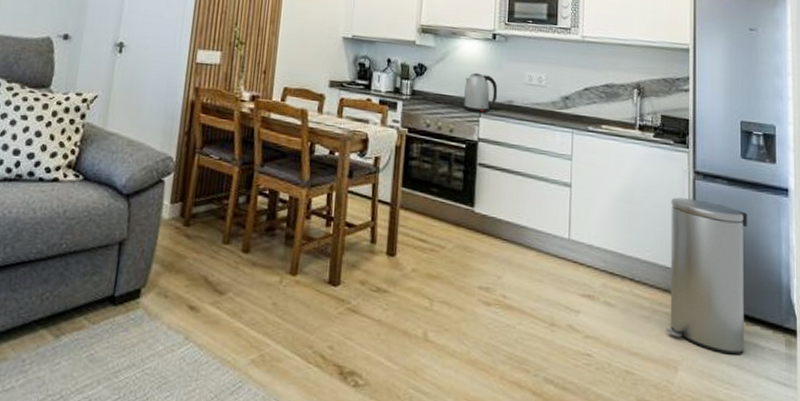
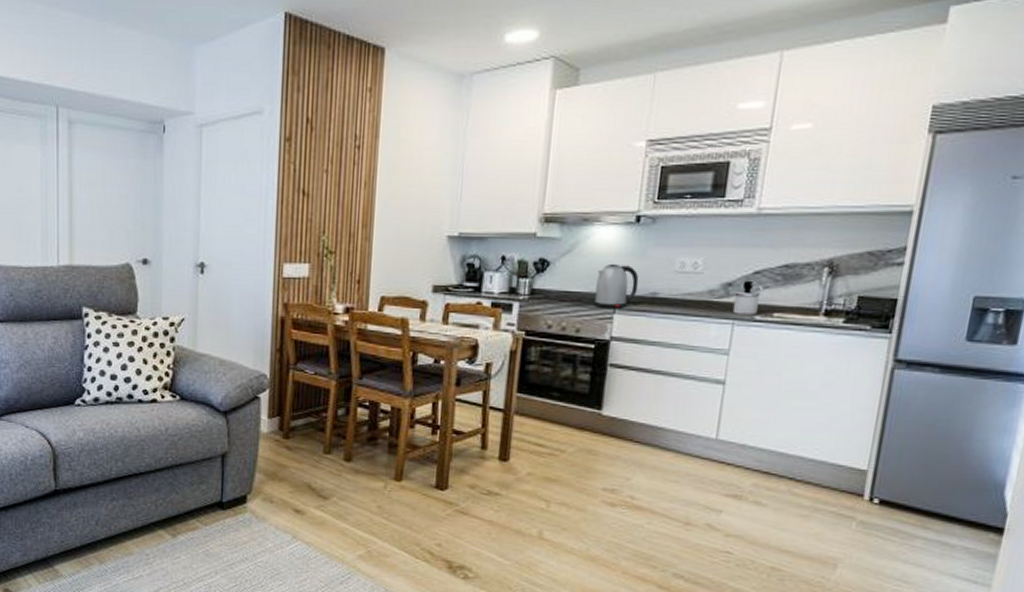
soap dispenser: none [571,95,593,126] -> present [732,280,764,315]
pedal bin: present [666,197,748,355] -> none [828,390,963,554]

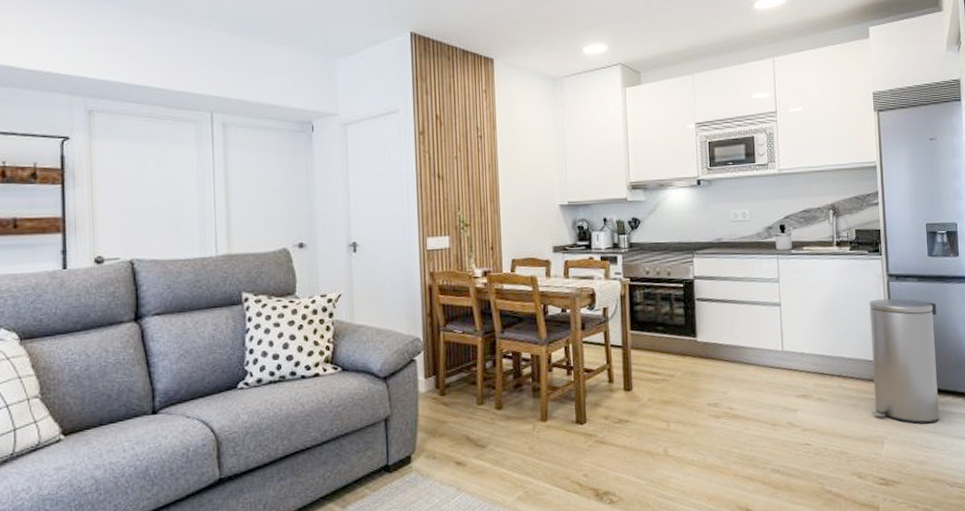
kettle: present [594,263,639,308] -> none [676,218,707,254]
pedal bin: none [828,390,963,554] -> present [869,298,940,424]

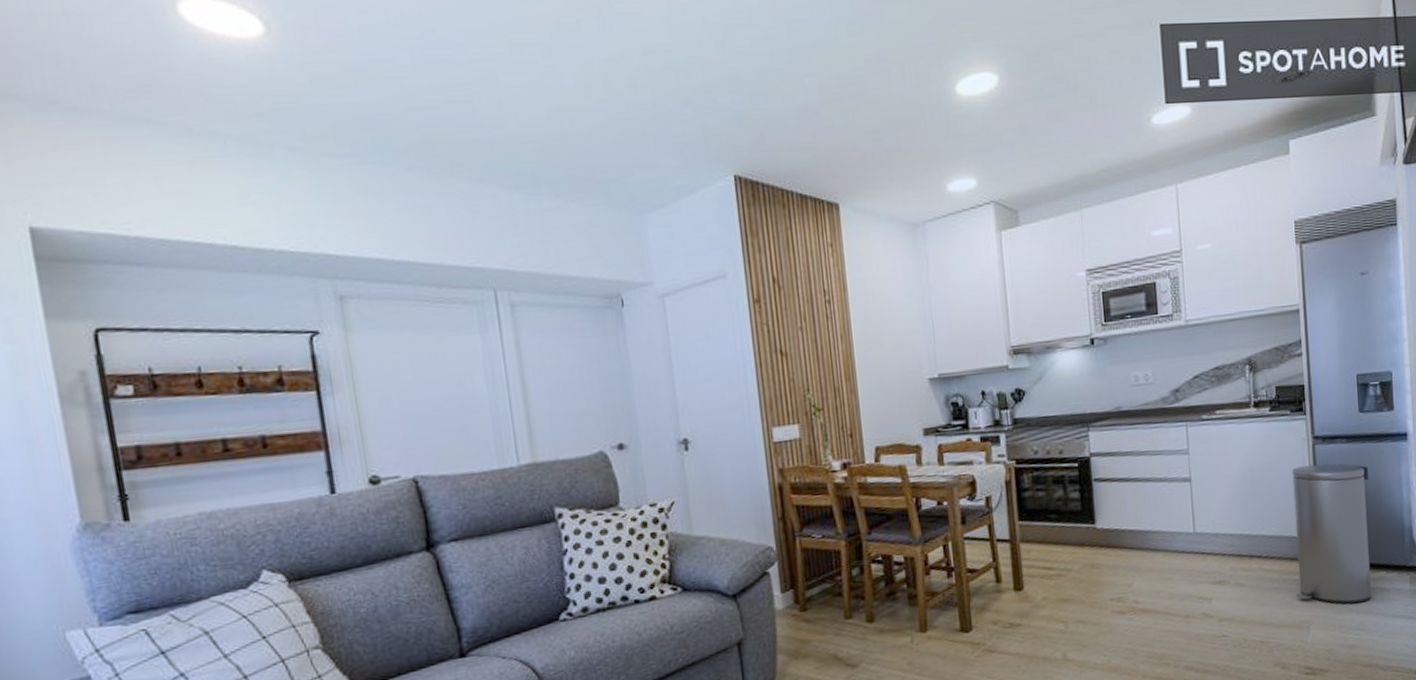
soap dispenser: present [774,223,793,250] -> none [1182,384,1204,416]

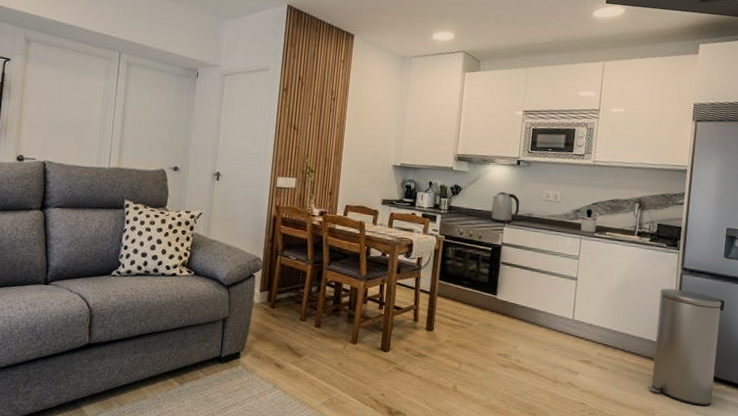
kettle: none [1068,384,1104,428] -> present [491,191,520,223]
soap dispenser: none [1182,384,1204,416] -> present [580,209,599,233]

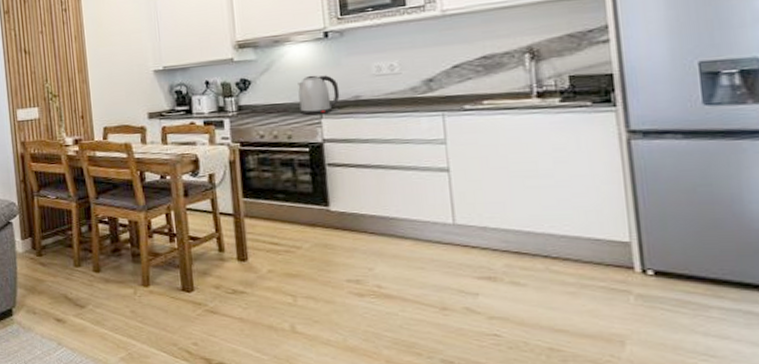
soap dispenser: present [580,209,599,233] -> none [437,74,467,106]
pedal bin: present [648,288,725,407] -> none [595,161,730,324]

